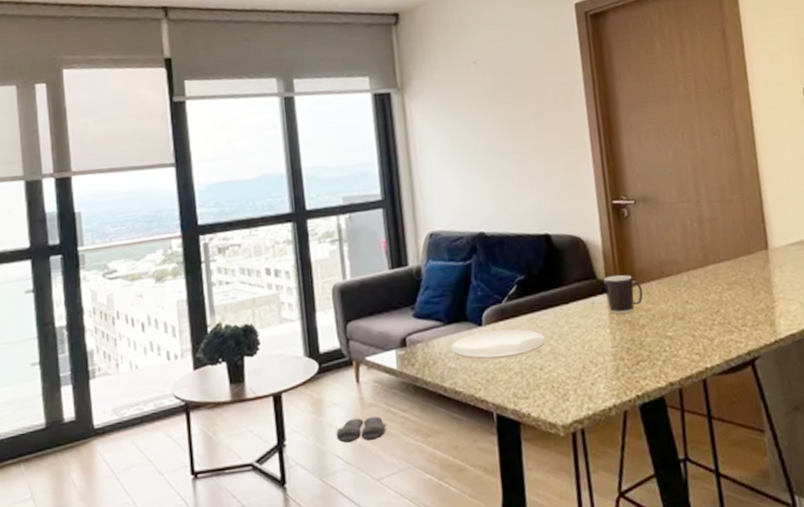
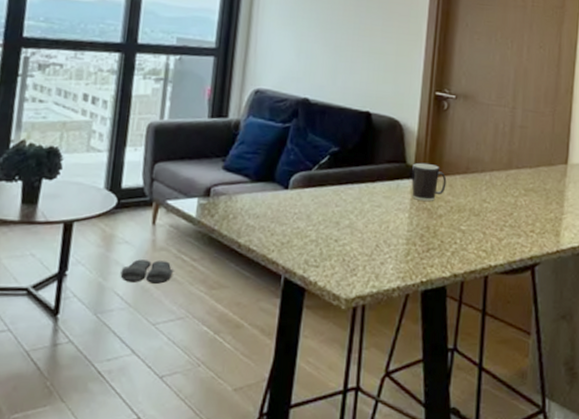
plate: present [450,328,546,360] -> none [252,195,347,225]

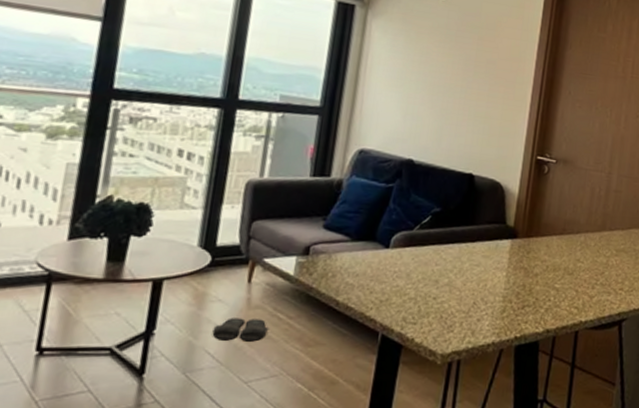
mug: present [411,162,447,202] -> none [510,223,544,261]

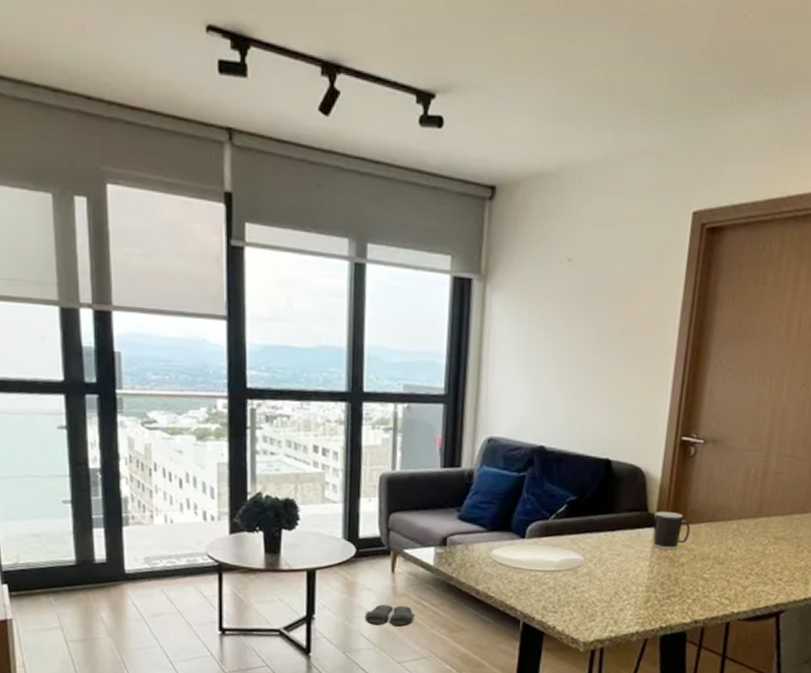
plate: none [352,253,446,283] -> present [489,544,585,573]
mug: none [510,223,544,261] -> present [653,511,691,550]

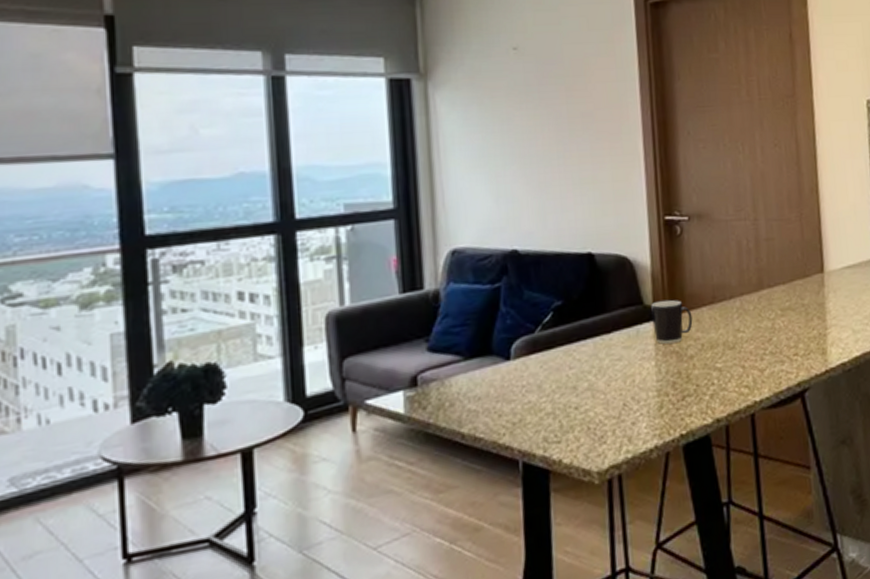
slippers: present [365,604,416,627] -> none [323,472,389,506]
plate: present [489,544,585,573] -> none [471,362,583,400]

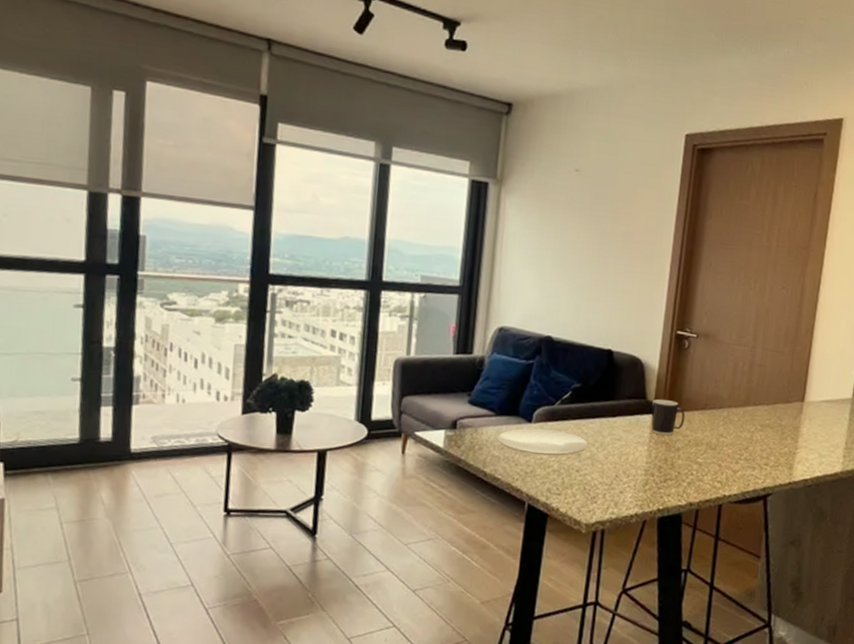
plate: none [471,362,583,400] -> present [497,428,588,456]

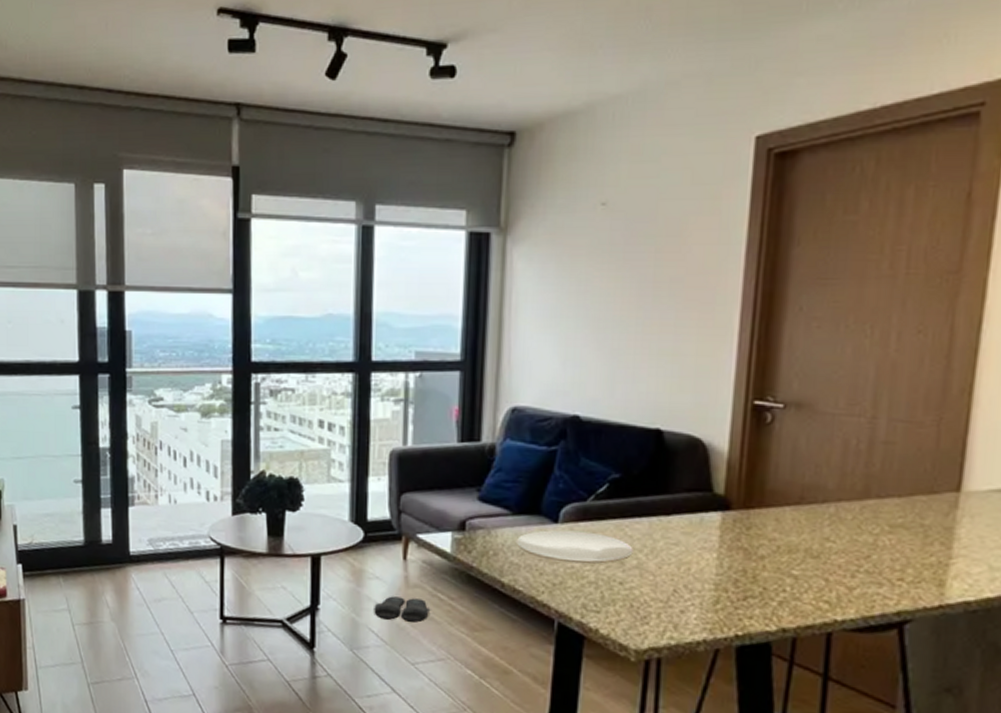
slippers: none [373,486,424,508] -> present [374,596,431,622]
mug: present [651,398,685,436] -> none [720,491,771,540]

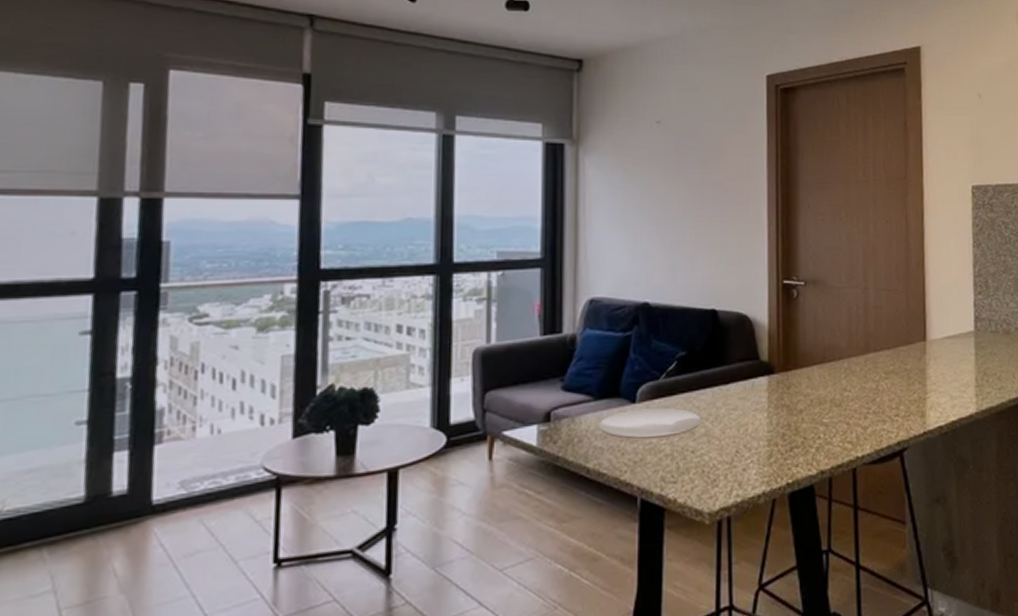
slippers: present [374,596,431,622] -> none [458,498,518,527]

